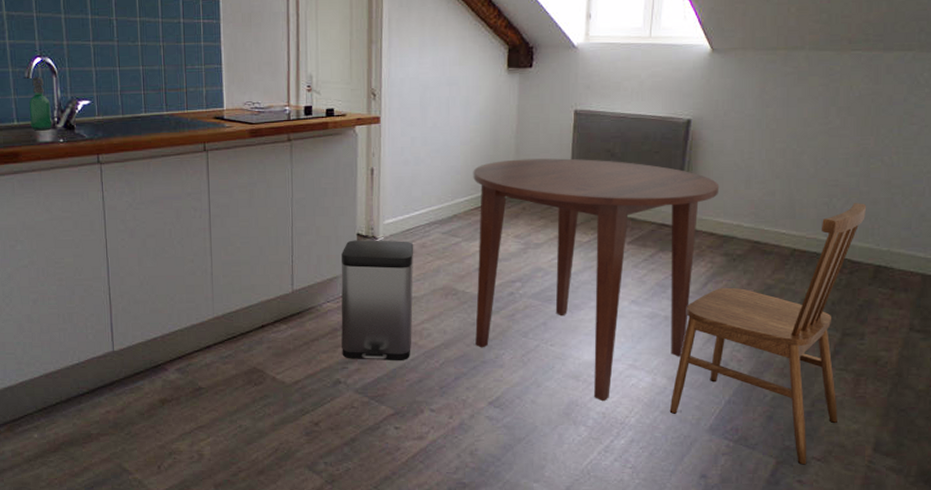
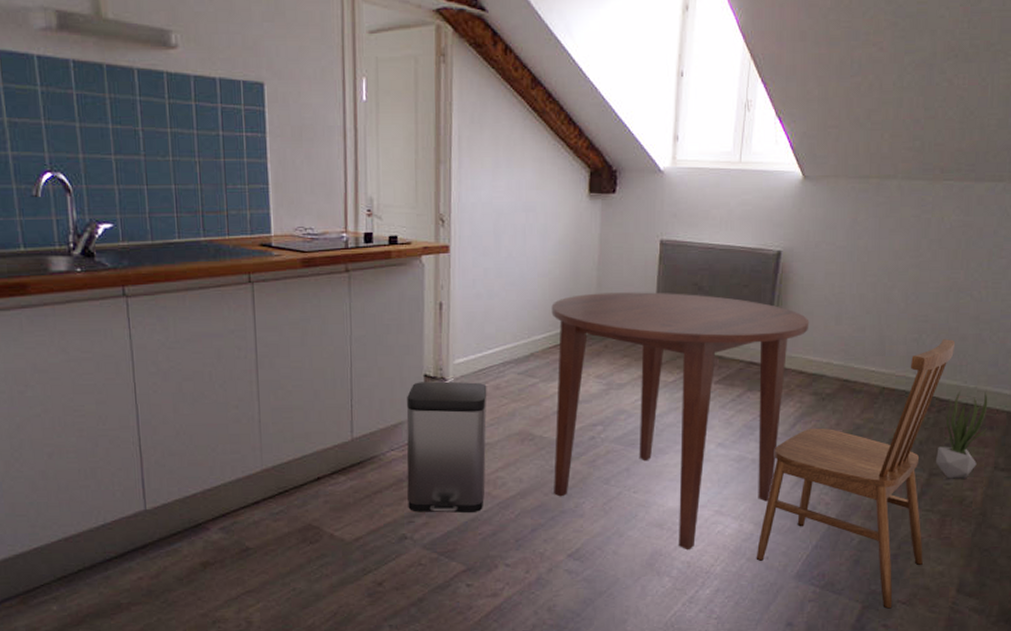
soap dispenser: present [28,76,53,131] -> none [37,194,68,258]
potted plant: none [848,253,902,339] -> present [935,391,988,479]

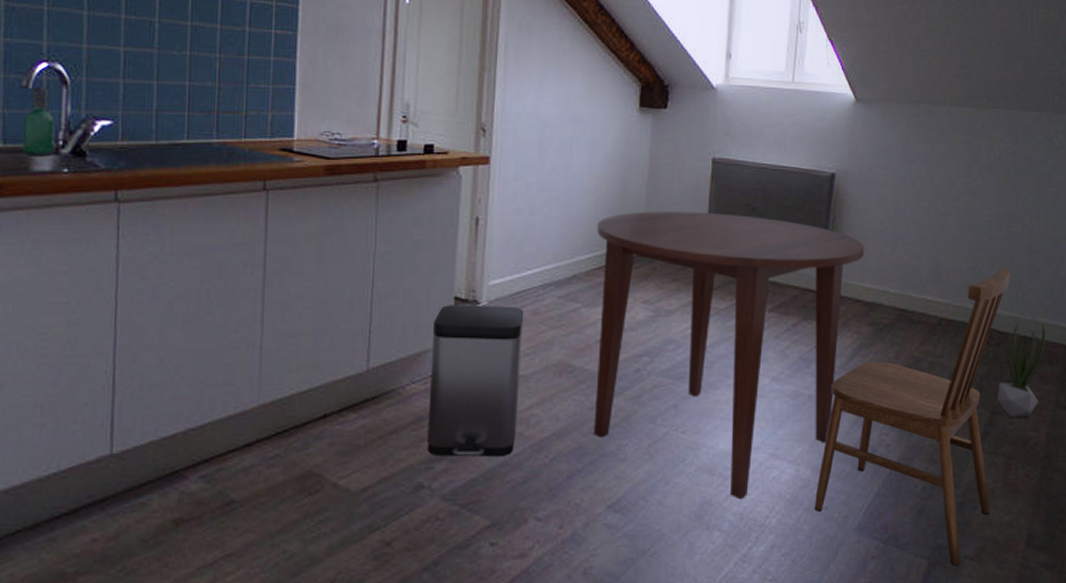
soap dispenser: none [37,194,68,258] -> present [22,85,55,157]

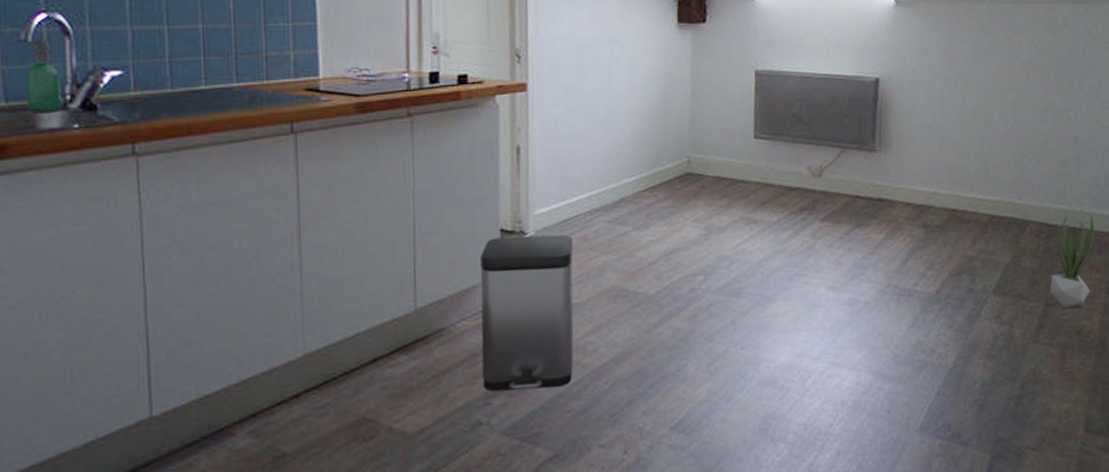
dining table: present [594,211,865,499] -> none [642,125,913,409]
dining chair: present [814,268,1011,566] -> none [876,162,1058,457]

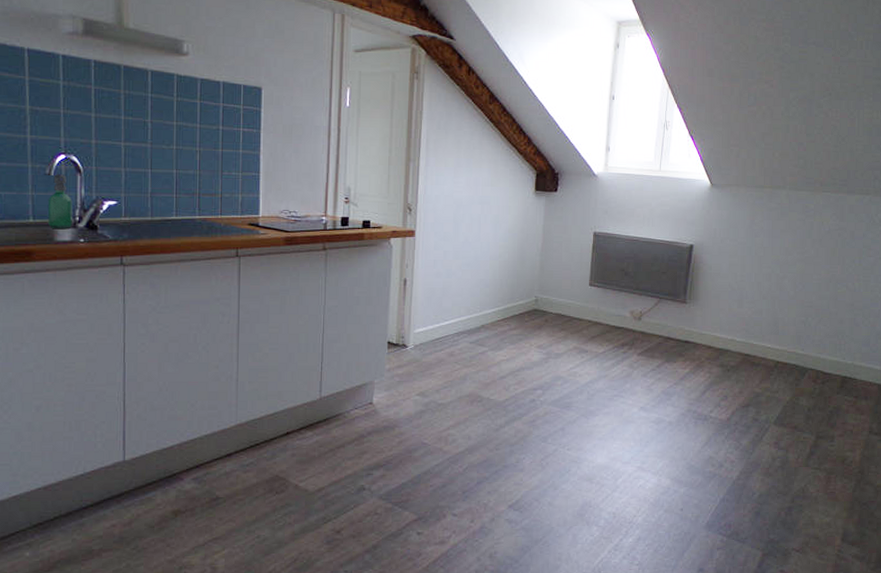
pedal bin: present [479,234,574,392] -> none [367,348,443,466]
potted plant: present [1049,214,1097,309] -> none [821,366,863,441]

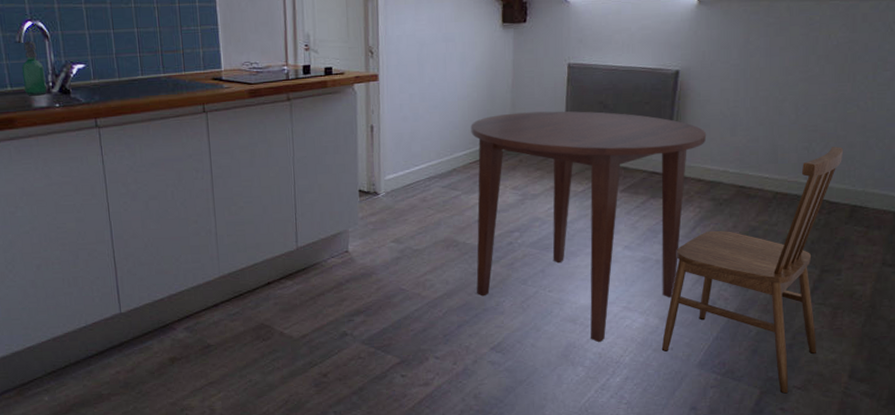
dining table: none [498,275,717,501] -> present [471,111,707,342]
dining chair: none [672,322,835,556] -> present [661,146,844,394]

